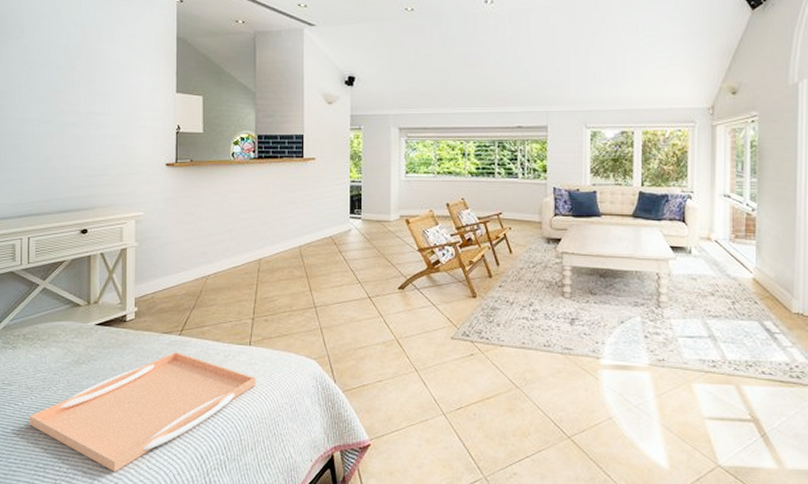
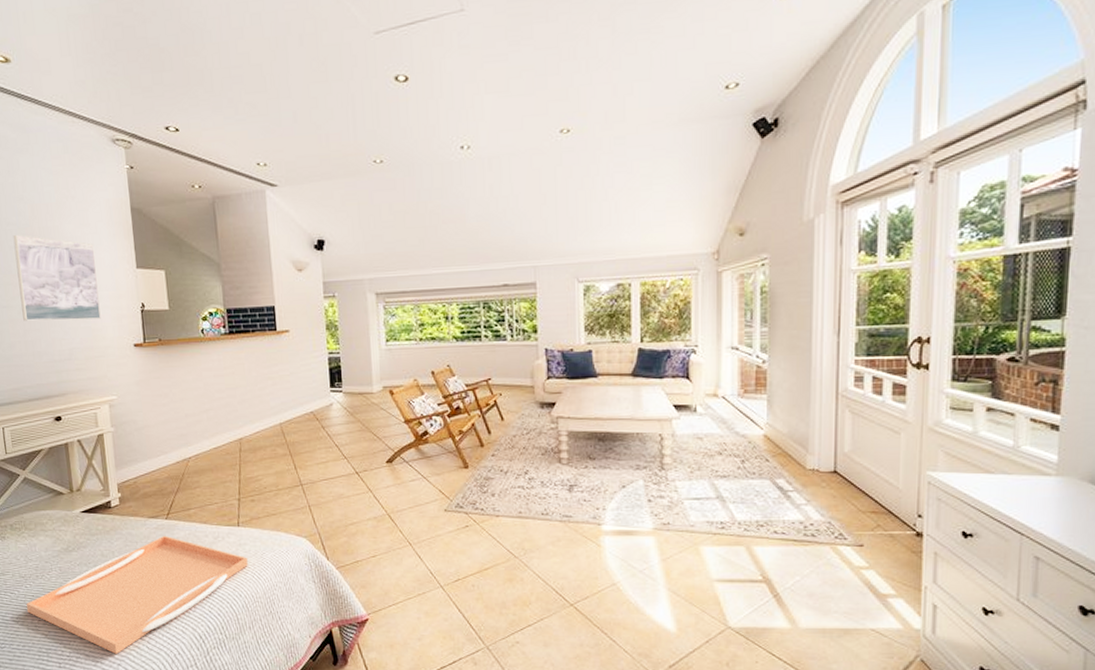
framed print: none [62,55,138,138] -> present [13,234,101,321]

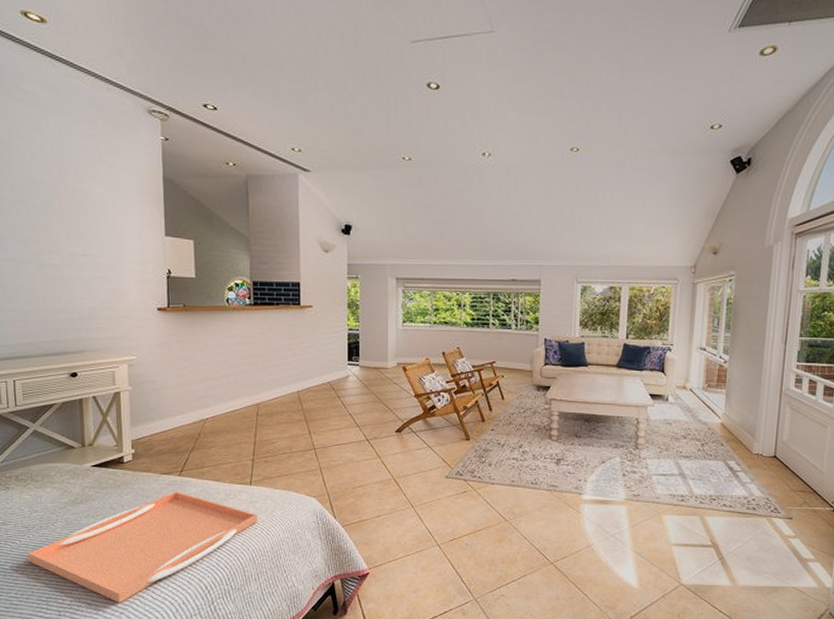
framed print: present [13,234,101,321] -> none [37,192,125,281]

